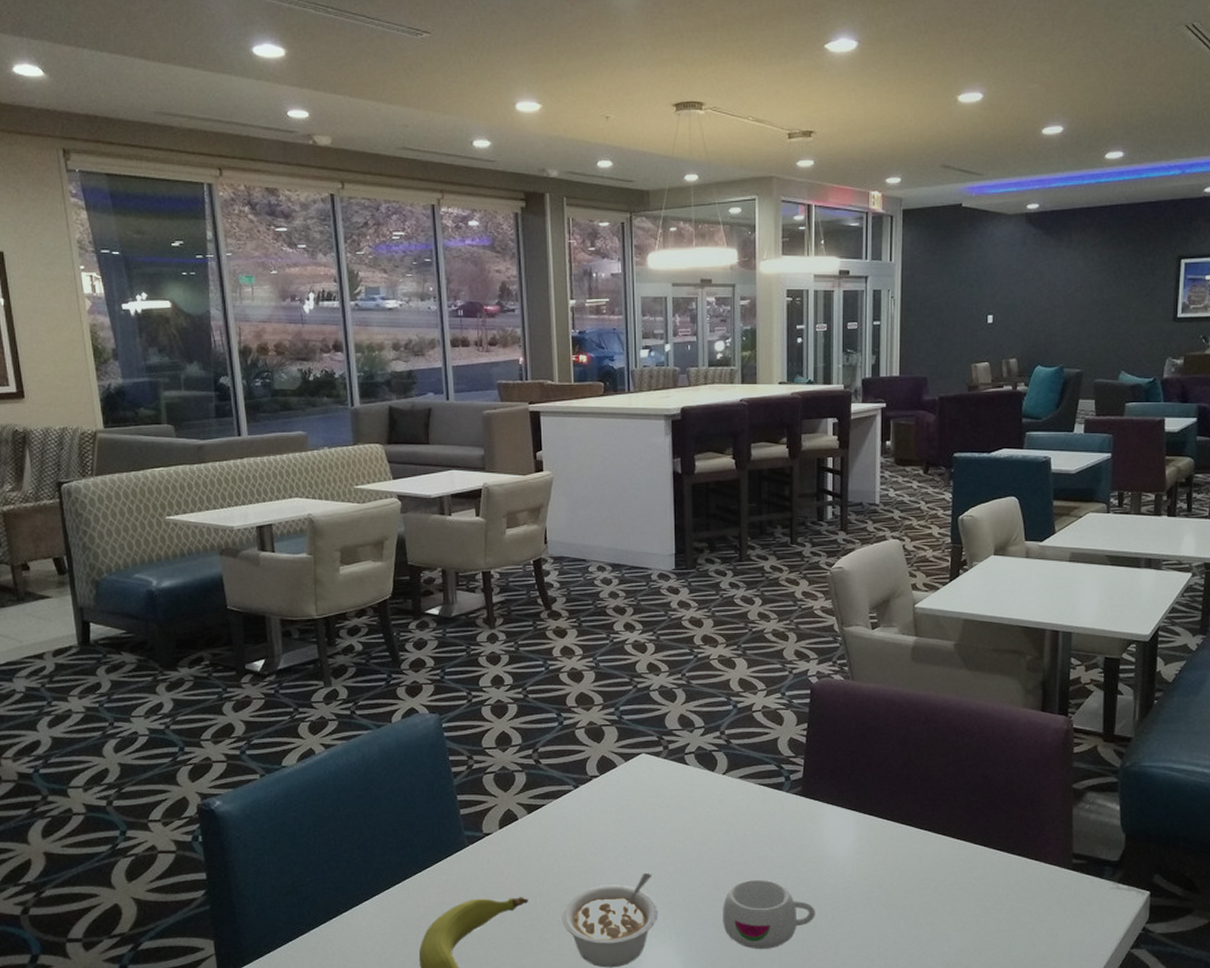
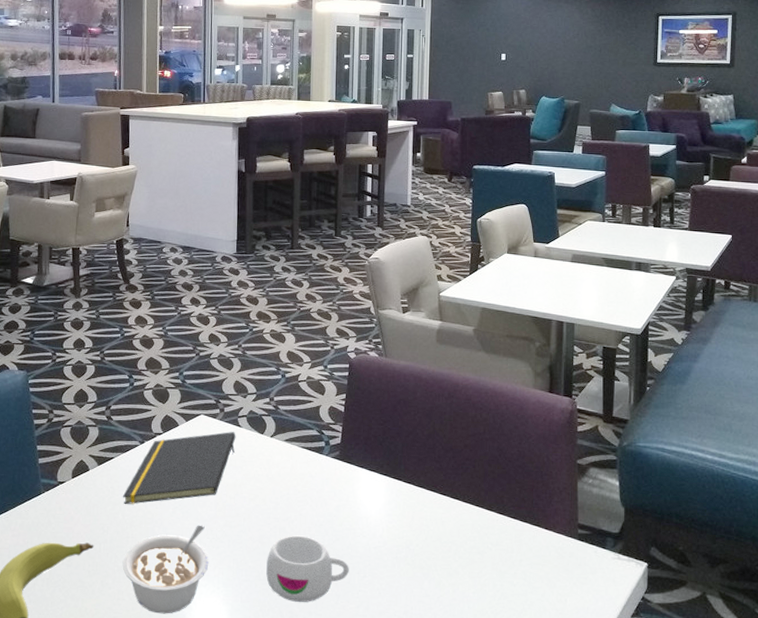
notepad: none [557,771,683,855] -> present [122,432,236,505]

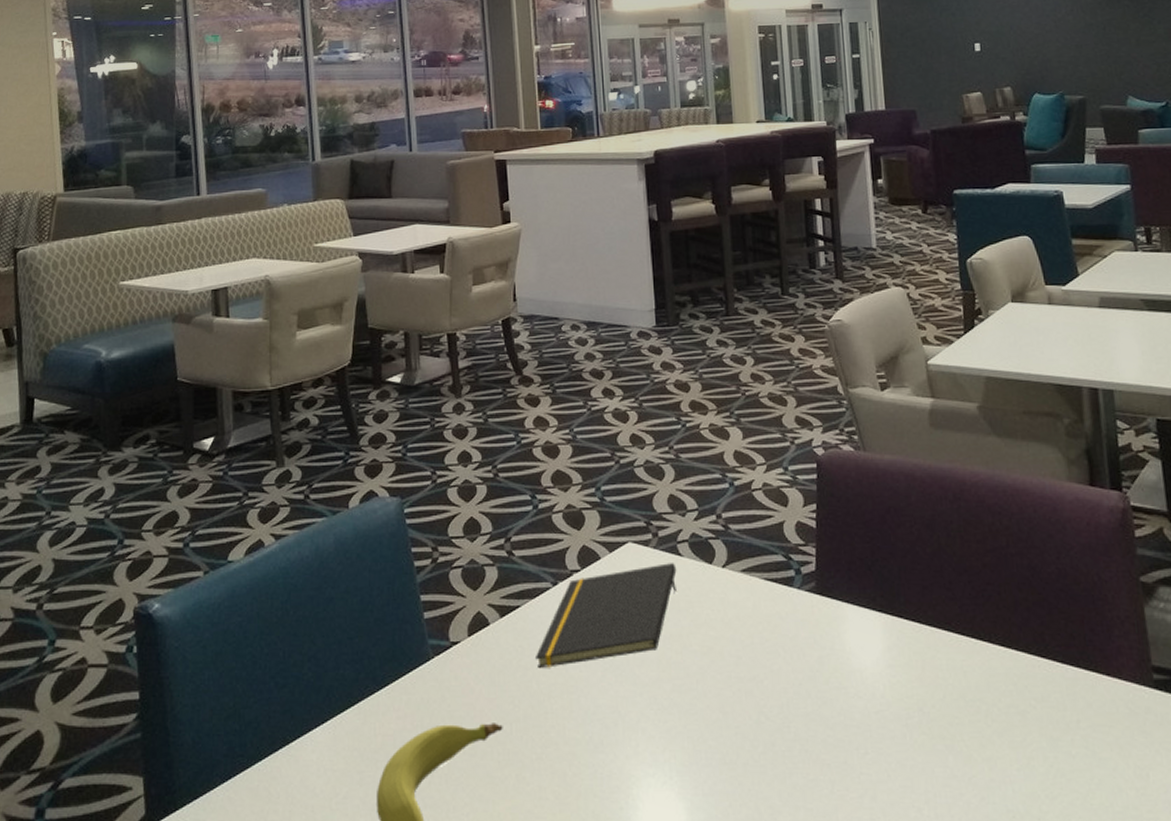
legume: present [122,525,209,614] -> none [542,691,656,817]
mug: present [266,535,349,602] -> none [732,700,844,793]

